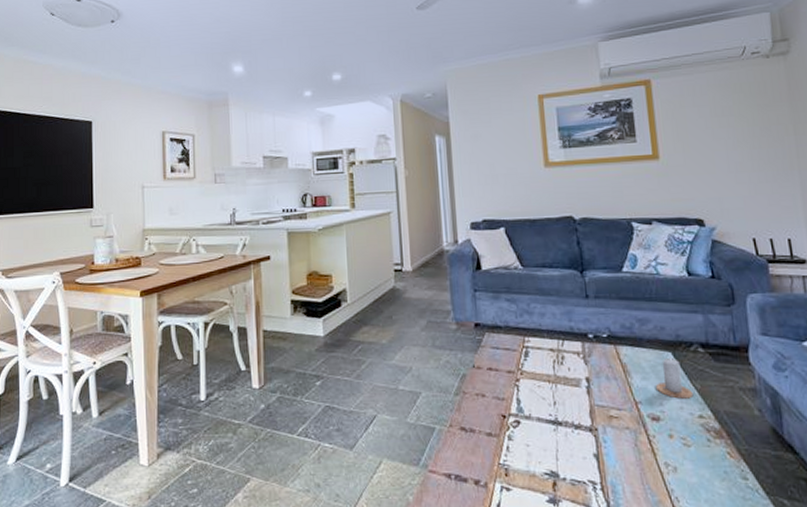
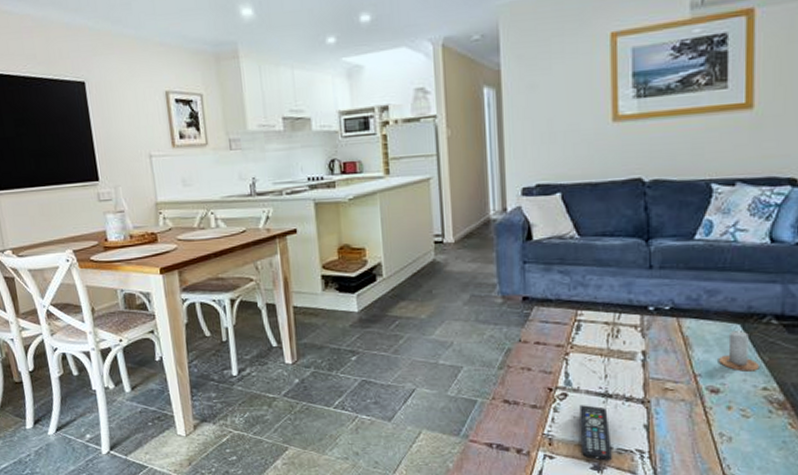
remote control: none [532,433,568,493] -> present [579,405,613,461]

